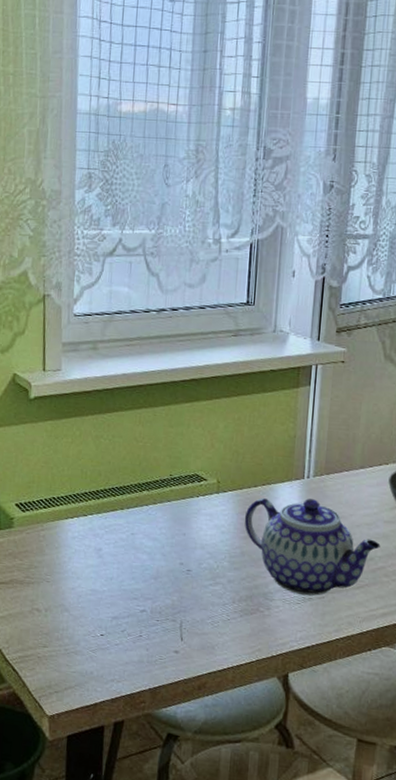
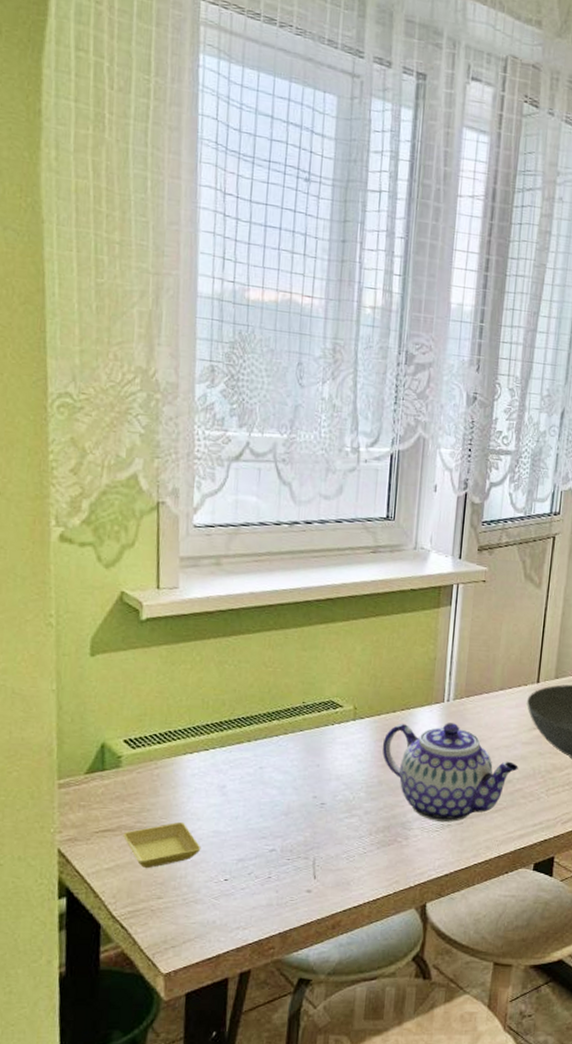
saucer: none [15,579,81,620] -> present [123,821,201,869]

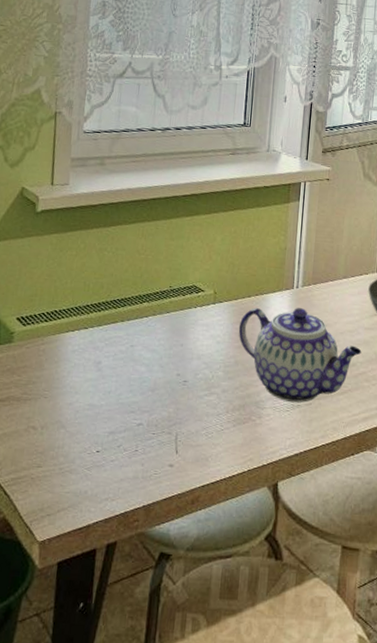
saucer: present [123,821,201,869] -> none [11,394,78,438]

